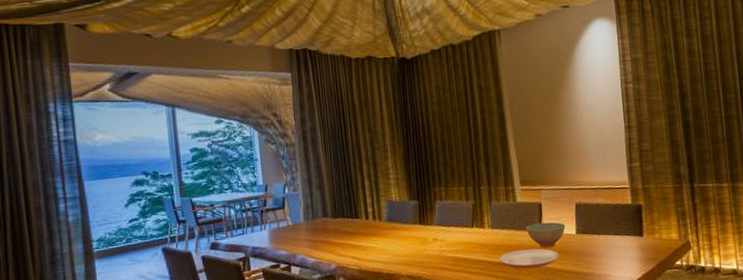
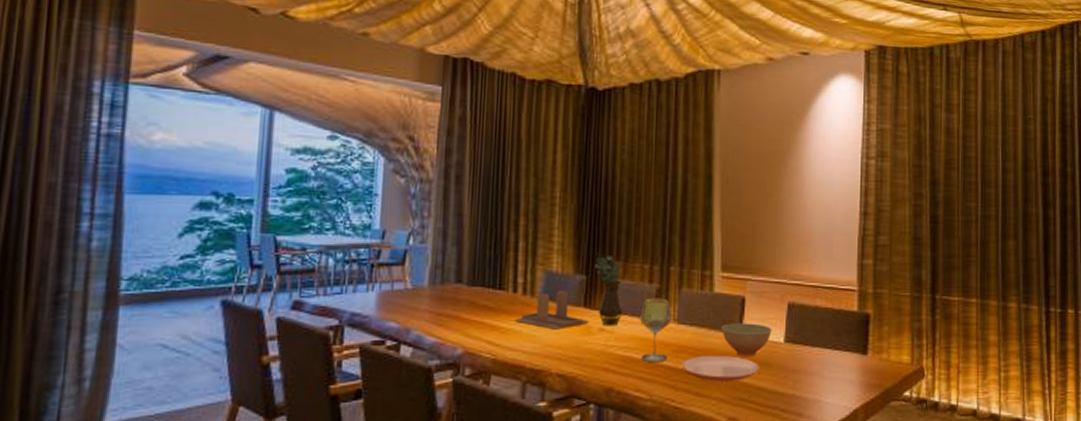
napkin holder: none [370,214,425,244] -> present [515,291,589,330]
vase: none [423,182,450,237] -> present [595,253,623,326]
wine glass: none [462,210,488,260] -> present [639,298,673,363]

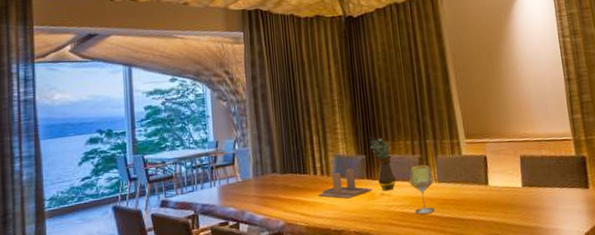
plate: present [682,356,759,381] -> none [446,202,506,223]
bowl: present [721,323,772,357] -> none [472,175,512,202]

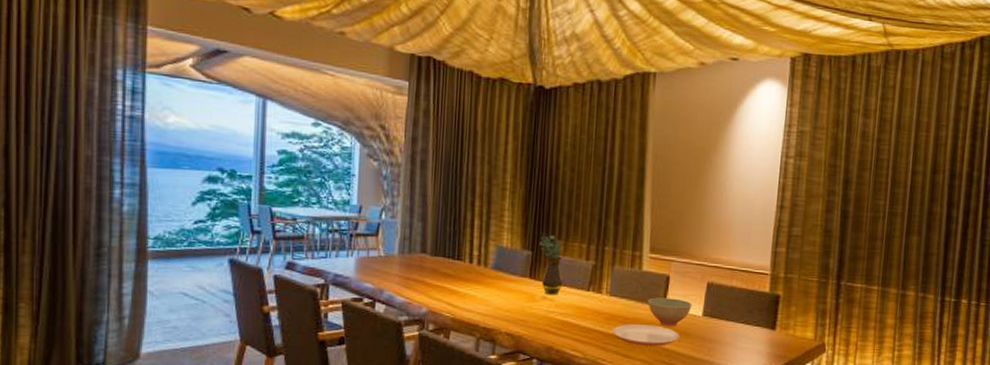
napkin holder: present [318,168,372,199] -> none [471,263,534,296]
wine glass: present [408,164,434,215] -> none [576,272,606,328]
plate: none [446,202,506,223] -> present [612,324,680,346]
bowl: none [472,175,512,202] -> present [648,297,692,327]

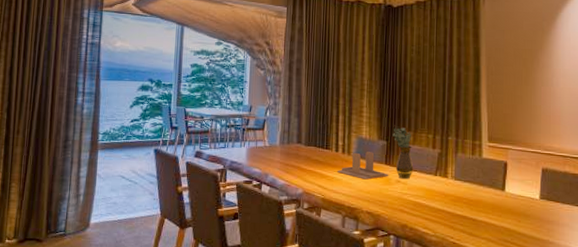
napkin holder: none [471,263,534,296] -> present [337,152,389,180]
plate: present [612,324,680,346] -> none [458,205,519,226]
bowl: present [648,297,692,327] -> none [489,181,529,209]

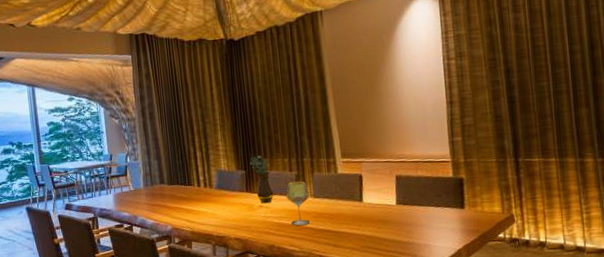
napkin holder: present [337,152,389,180] -> none [202,182,251,209]
wine glass: none [425,159,451,208] -> present [285,180,310,226]

